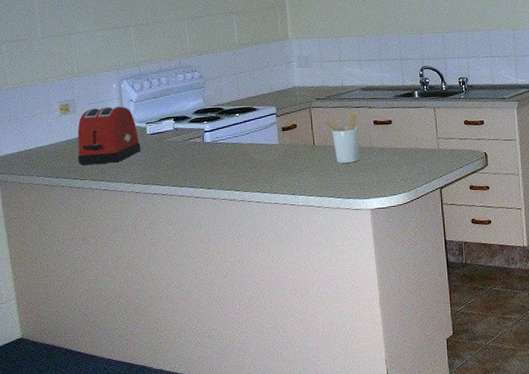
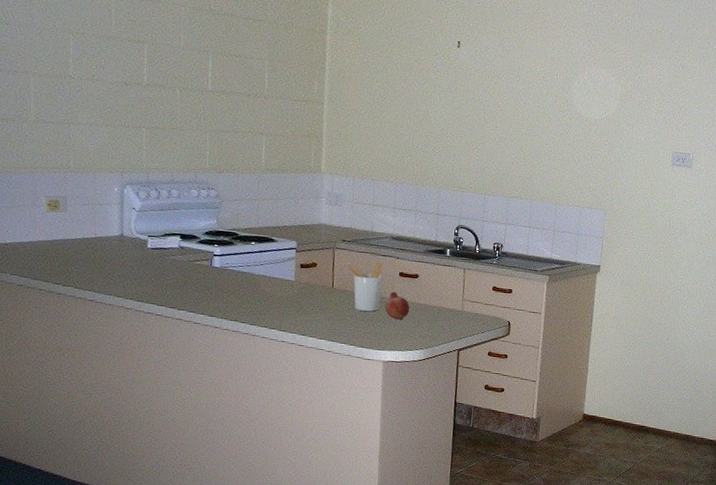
toaster: present [77,106,141,165] -> none [62,210,139,273]
fruit: none [364,140,389,167] -> present [384,291,410,320]

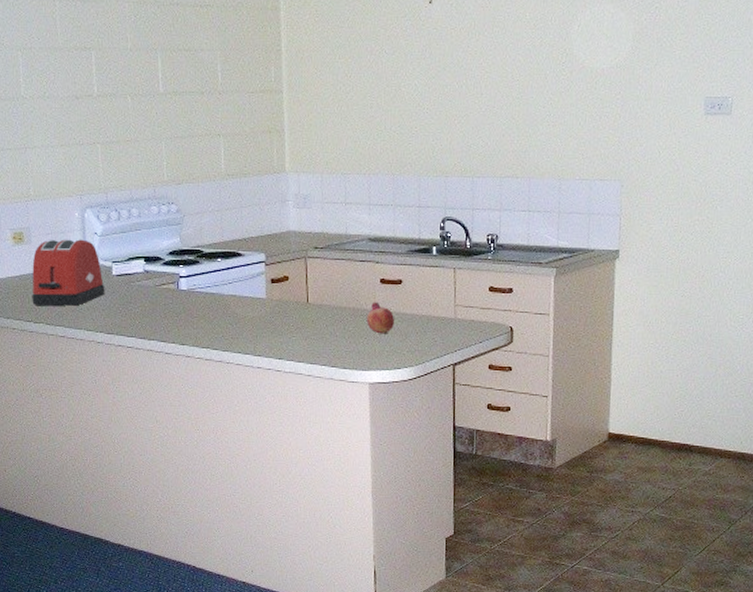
toaster: none [62,210,139,273] -> present [32,239,105,306]
utensil holder: present [345,261,384,312] -> none [319,268,363,327]

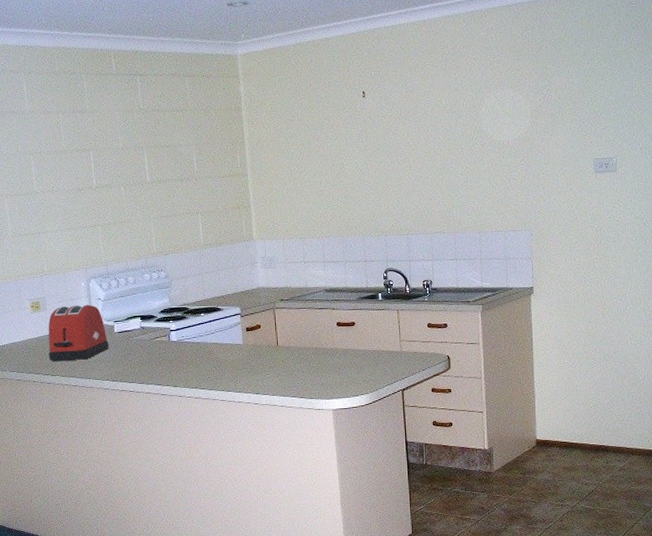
fruit: present [366,302,395,334] -> none [327,341,351,368]

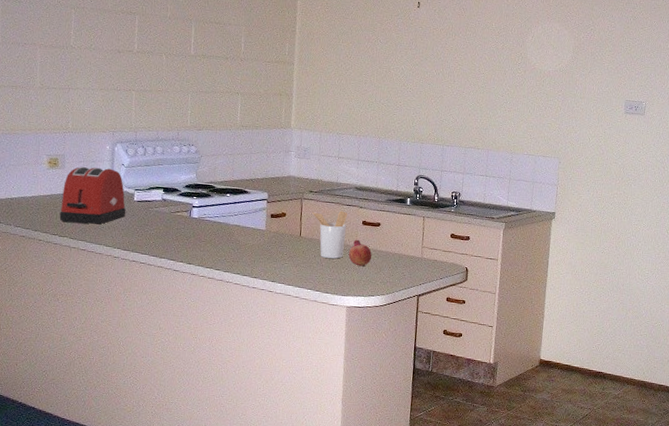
utensil holder: none [286,315,322,364] -> present [312,211,348,259]
fruit: none [327,341,351,368] -> present [348,239,373,267]

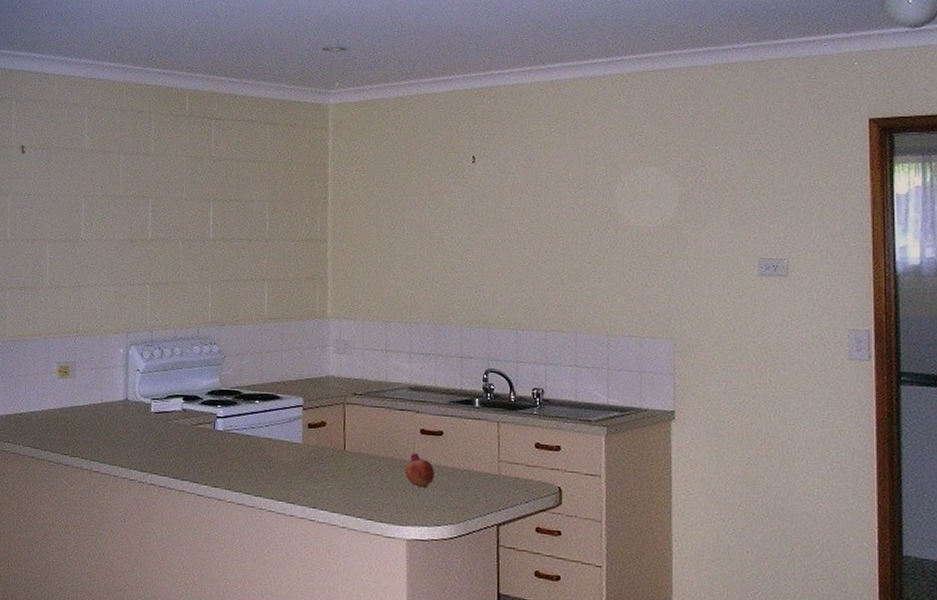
toaster: present [59,167,126,225] -> none [70,374,143,441]
utensil holder: present [312,211,348,259] -> none [358,417,402,478]

